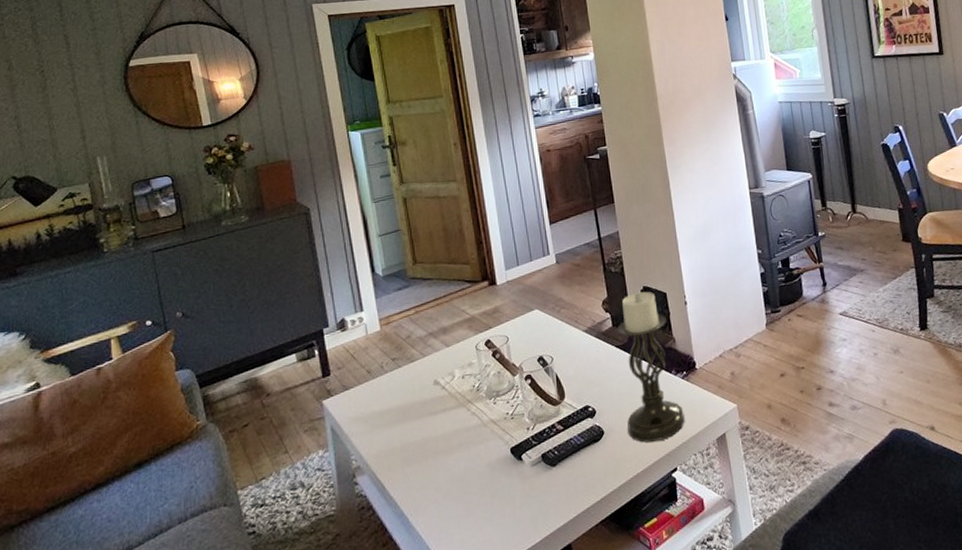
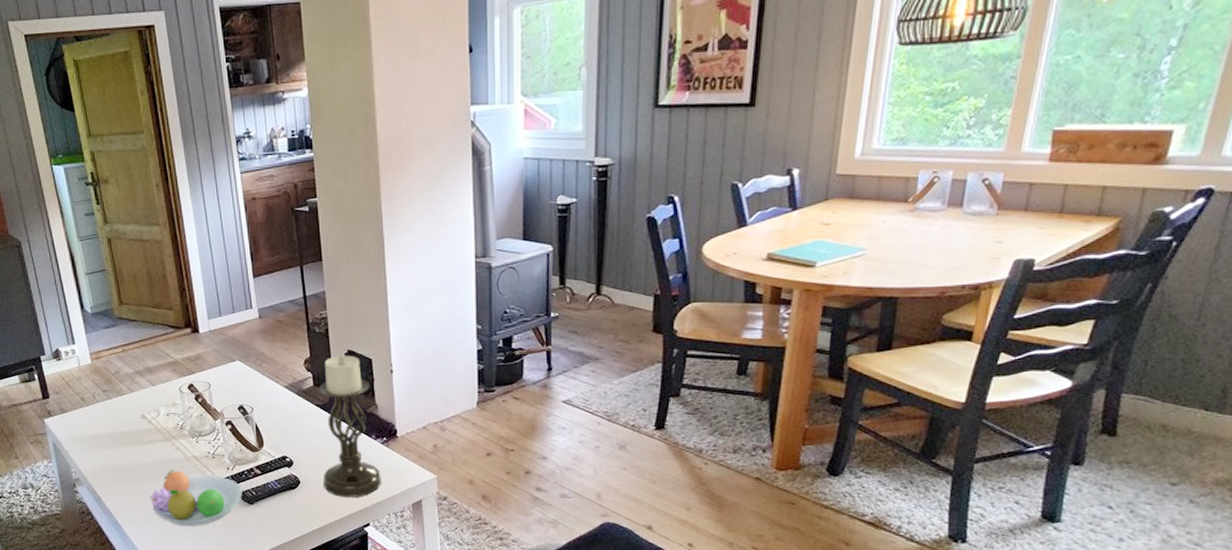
fruit bowl: none [442,438,544,505] -> present [150,469,242,526]

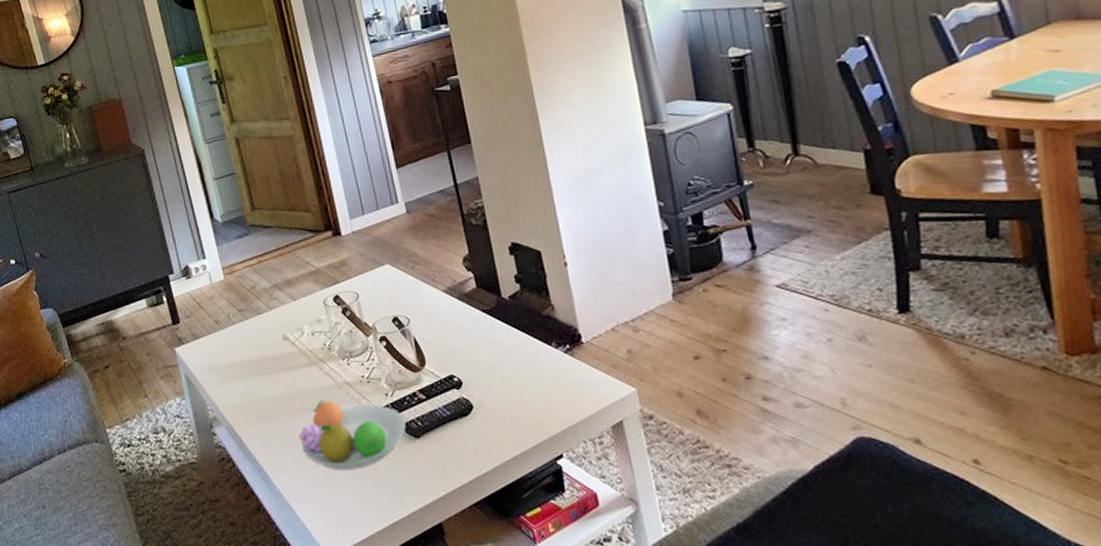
candle holder: present [319,355,381,498] -> none [483,248,571,424]

